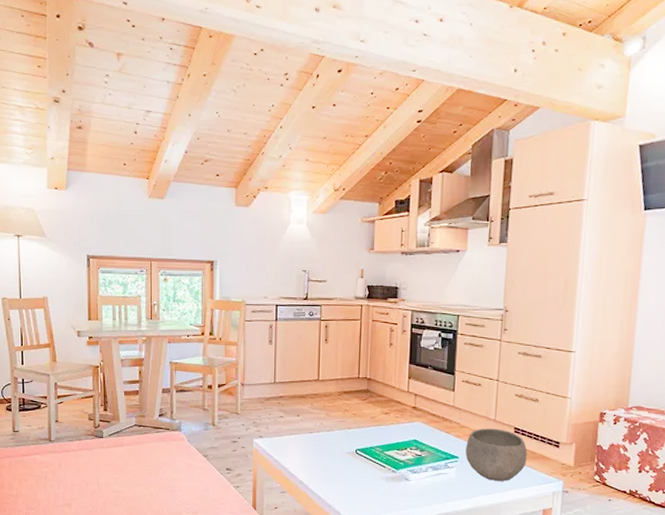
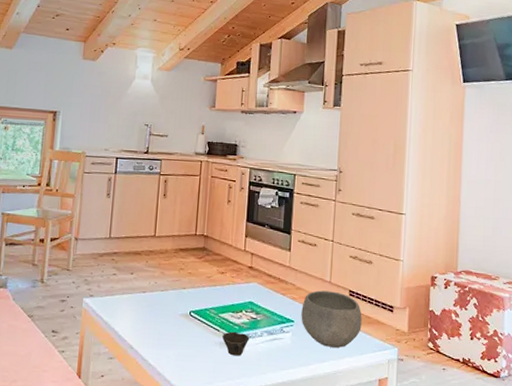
cup: none [388,467,415,490] -> present [222,331,250,356]

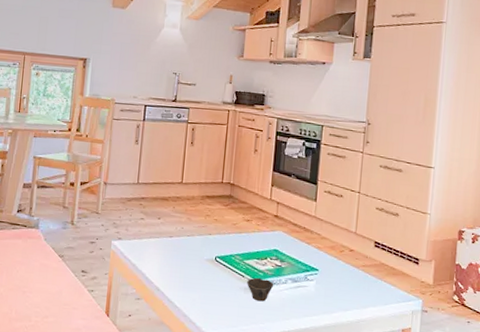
bowl: present [301,290,362,348] -> none [325,240,387,297]

